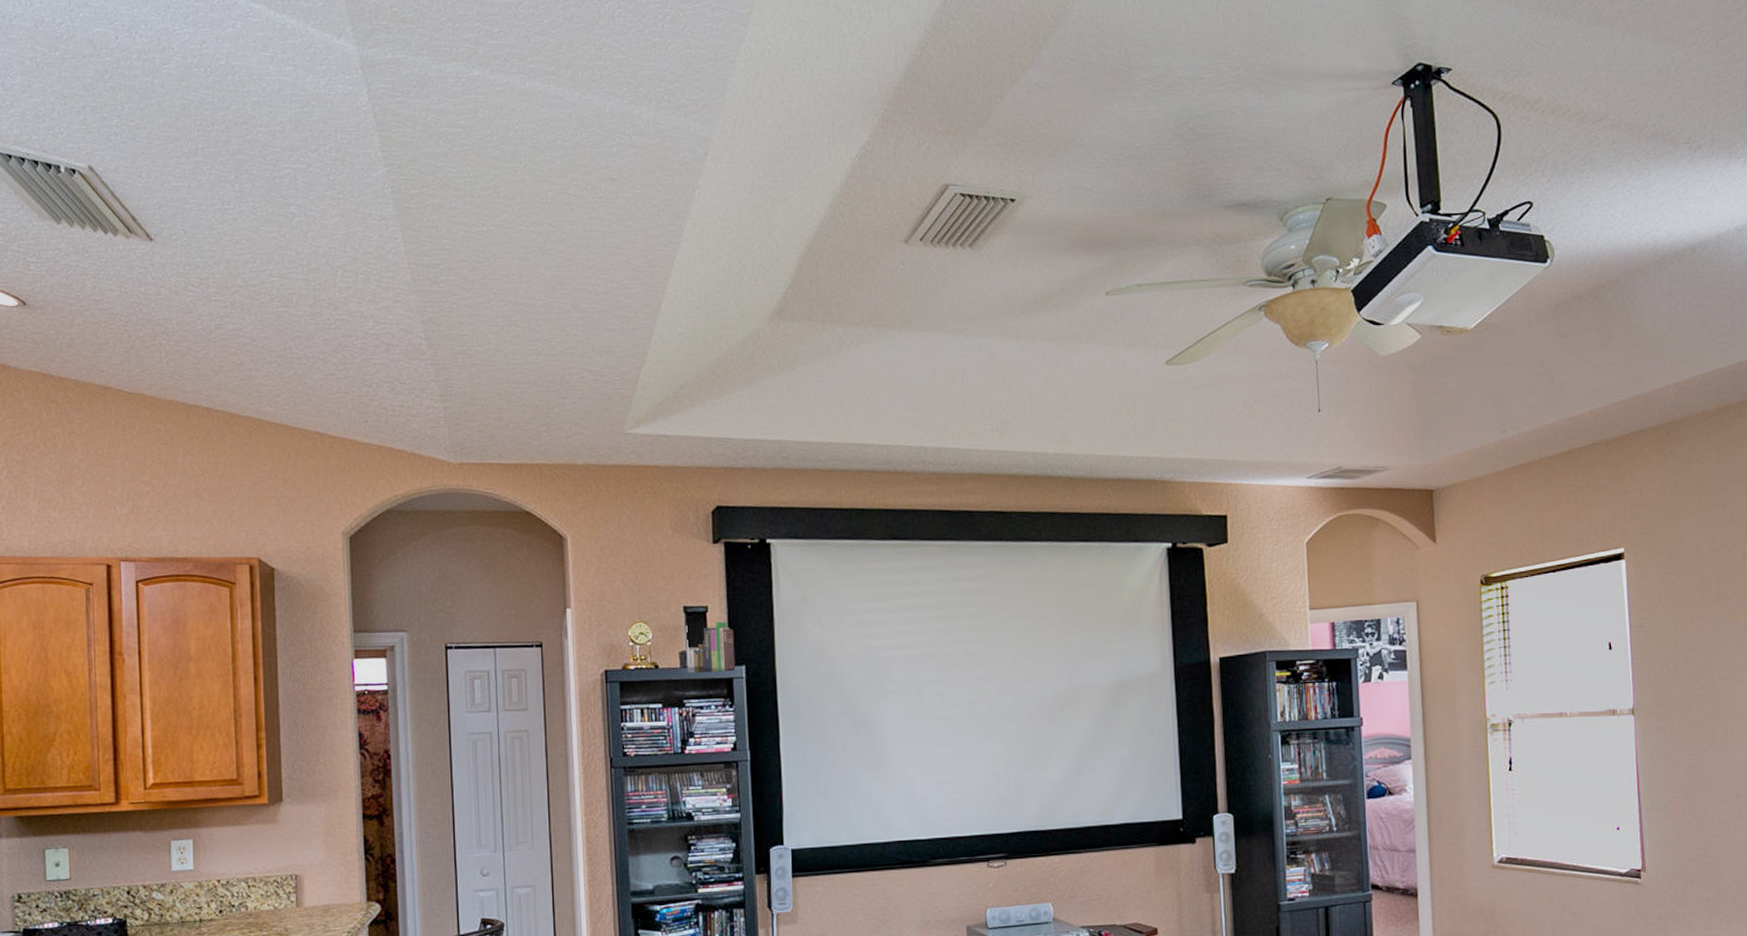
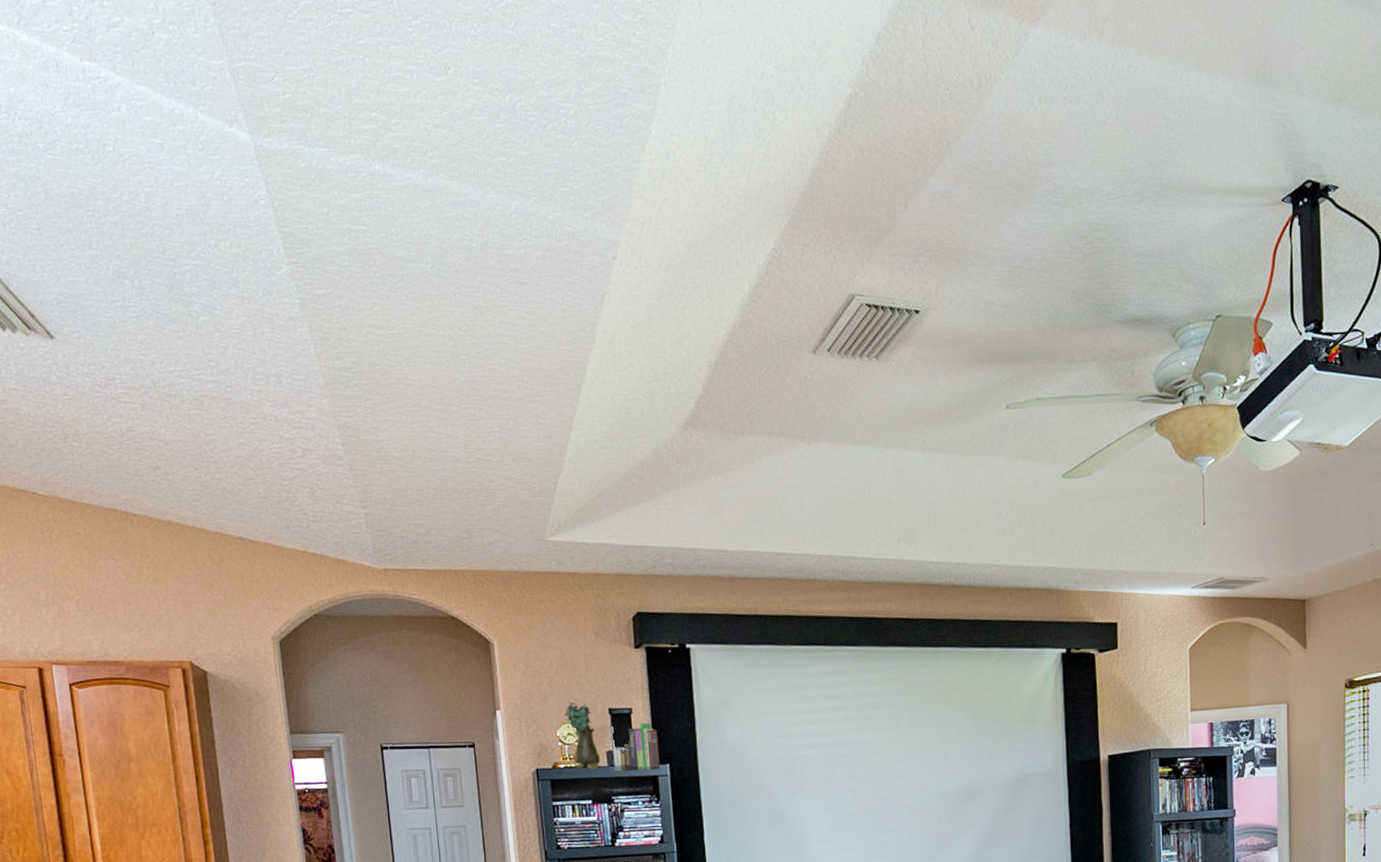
vase: none [637,599,672,672] -> present [564,702,600,771]

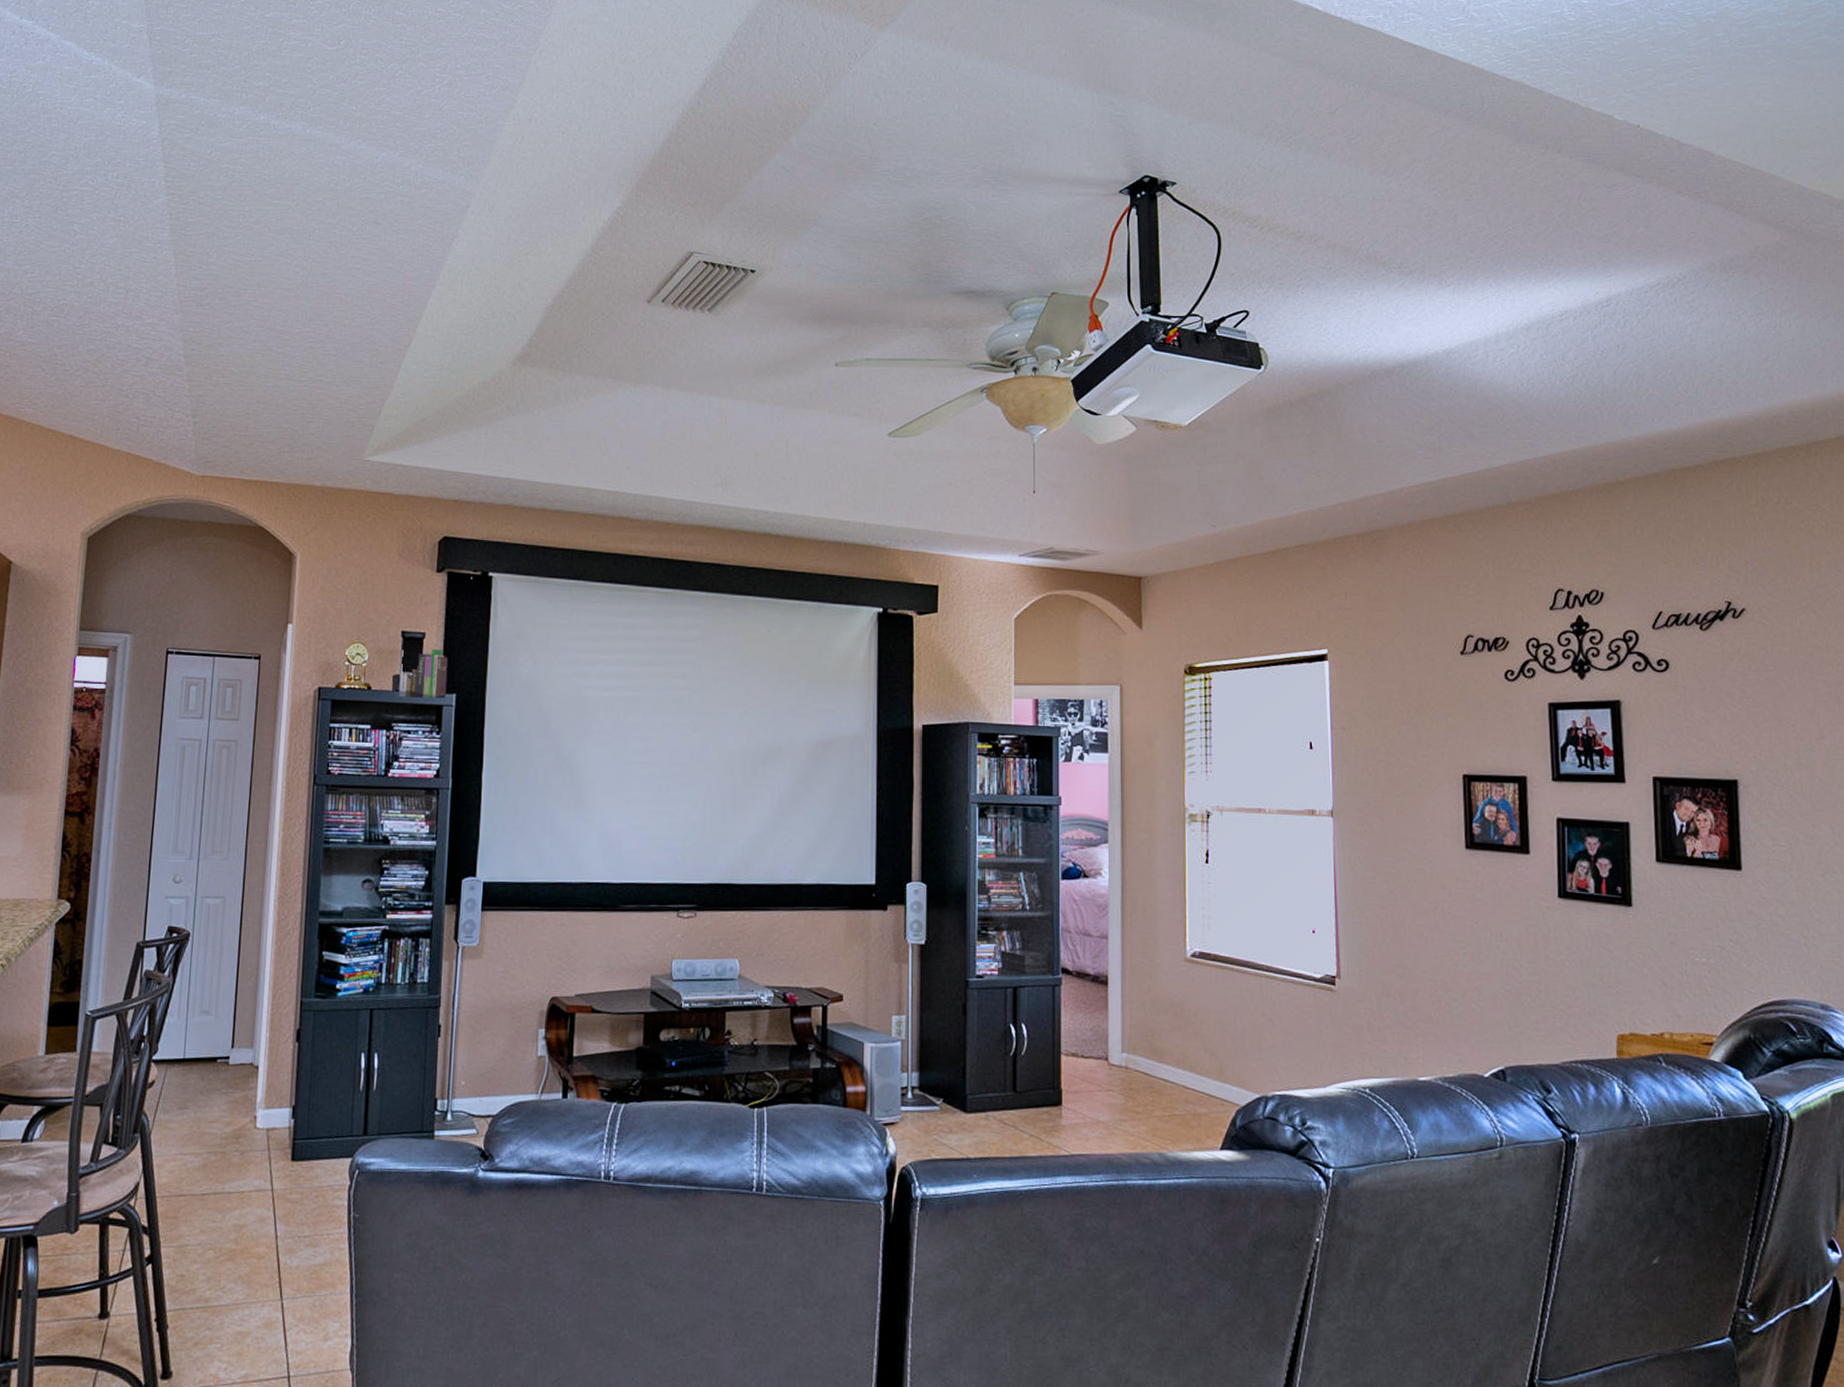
vase: present [564,702,600,771] -> none [356,621,385,693]

